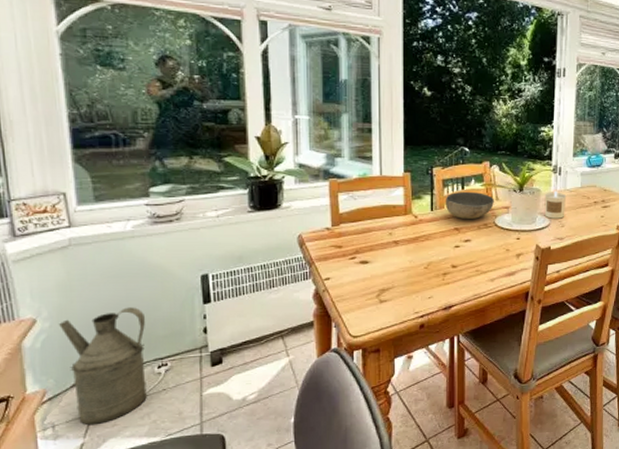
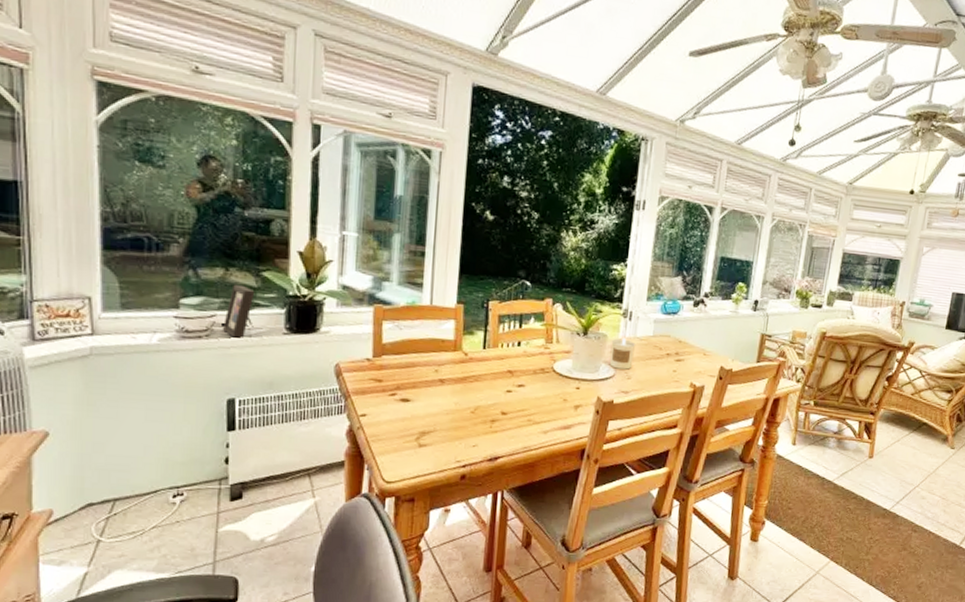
watering can: present [59,307,147,425] -> none [73,427,165,553]
picture frame: none [191,171,219,219] -> present [222,284,255,338]
bowl: present [445,191,494,220] -> none [499,330,554,363]

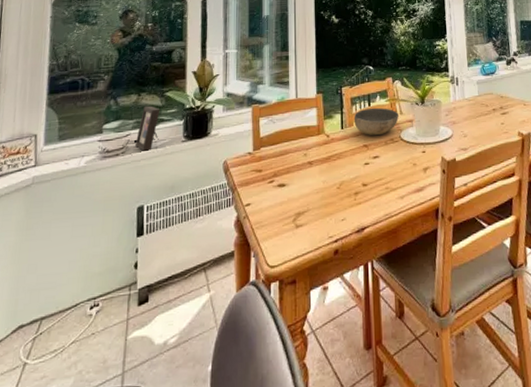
bowl: none [499,330,554,363] -> present [353,107,399,136]
candle: present [609,337,636,370] -> none [445,101,466,129]

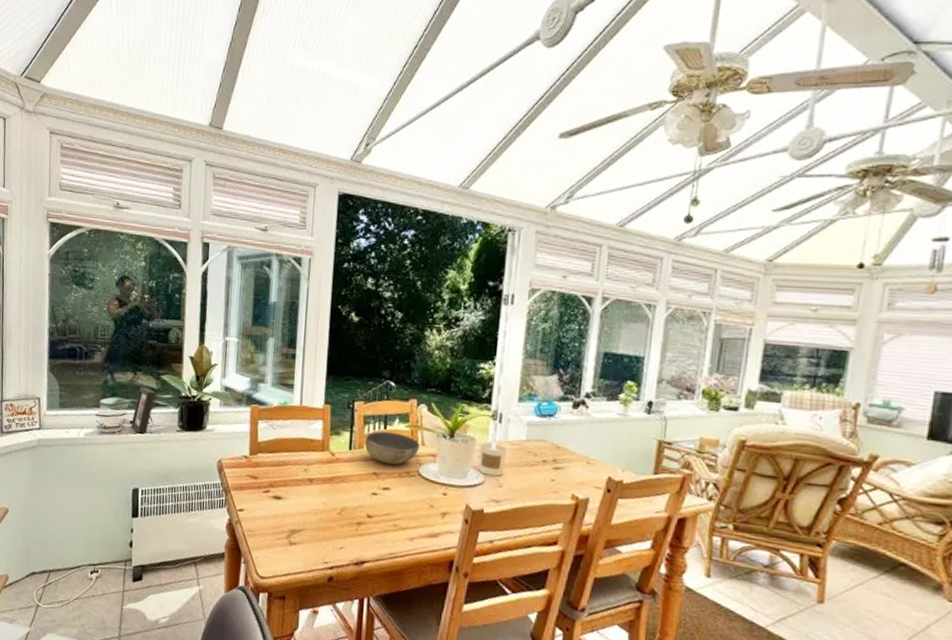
candle: none [445,101,466,129] -> present [478,441,508,477]

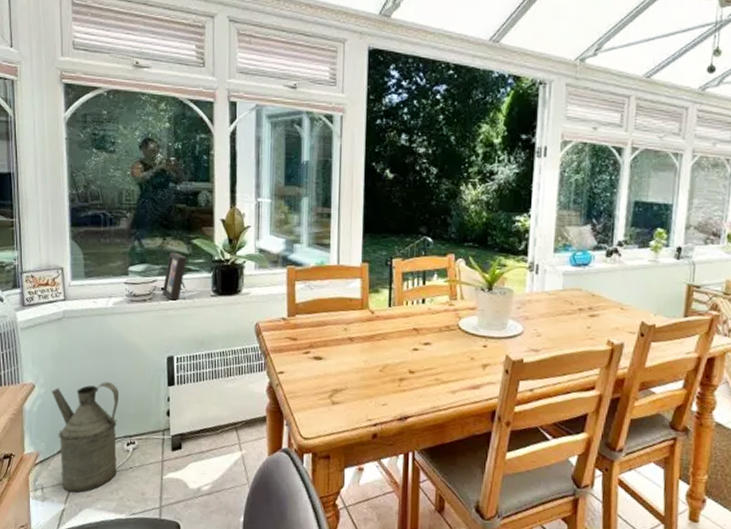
watering can: none [23,510,86,617] -> present [52,382,120,493]
bowl: present [364,431,420,465] -> none [404,287,458,320]
candle: present [478,441,508,477] -> none [516,292,545,327]

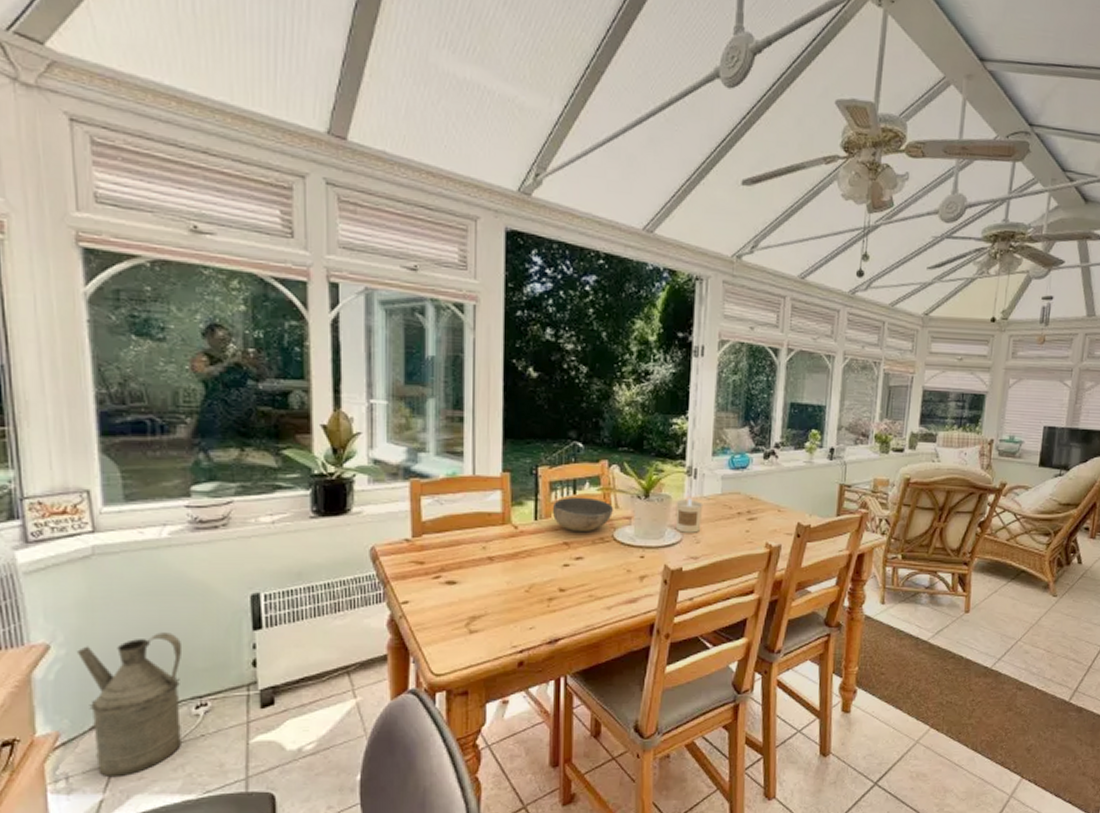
picture frame: present [161,252,187,301] -> none [240,465,276,525]
bowl: none [404,287,458,320] -> present [552,496,613,533]
candle: none [516,292,545,327] -> present [675,498,704,533]

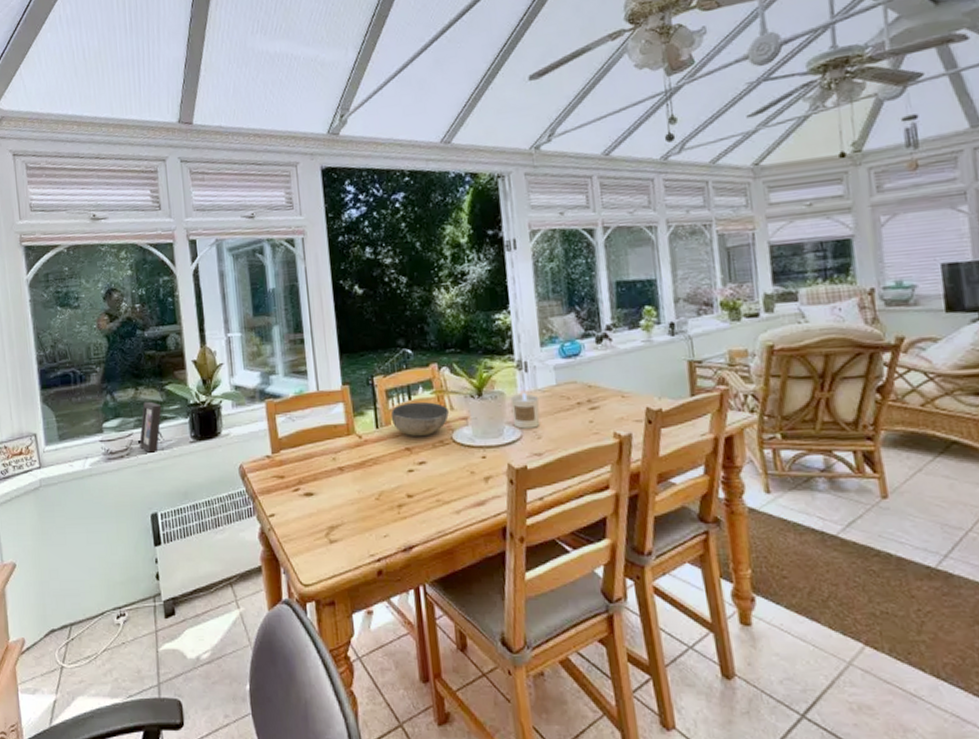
watering can: present [78,632,183,776] -> none [34,550,109,679]
picture frame: none [240,465,276,525] -> present [139,401,163,453]

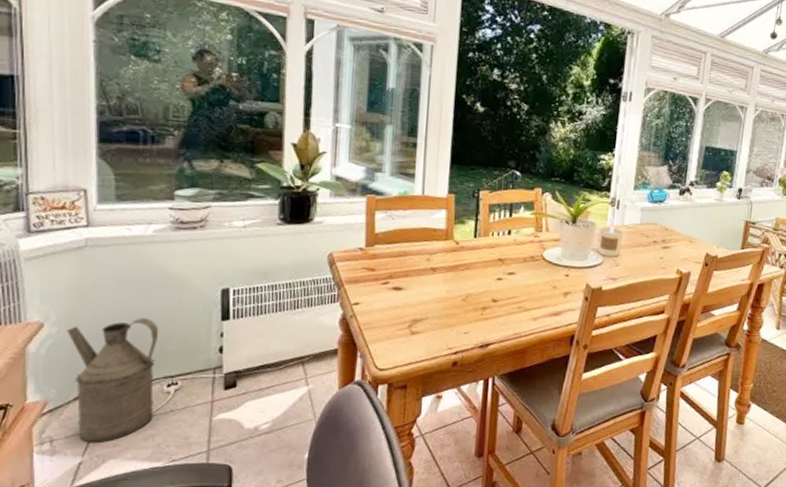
watering can: none [34,550,109,679] -> present [67,318,159,442]
picture frame: present [139,401,163,453] -> none [216,176,250,229]
bowl: present [391,401,449,437] -> none [490,219,544,251]

